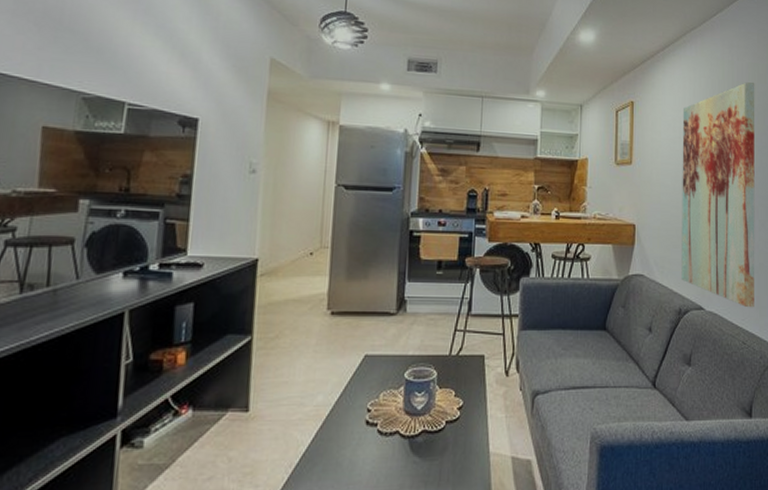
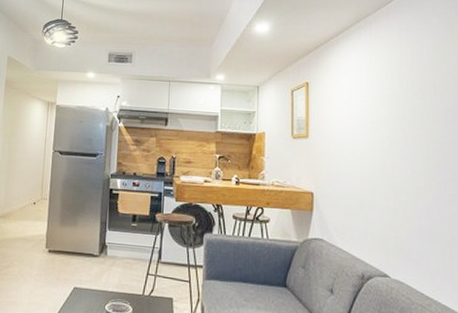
wall art: present [681,82,755,308] -> none [359,62,447,281]

